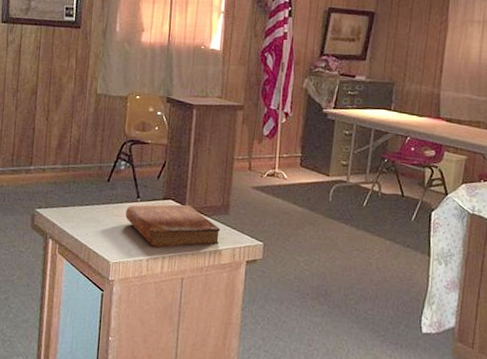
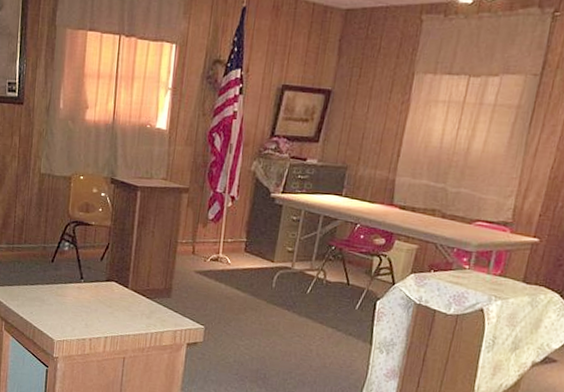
bible: present [125,204,221,248] -> none [69,285,163,328]

